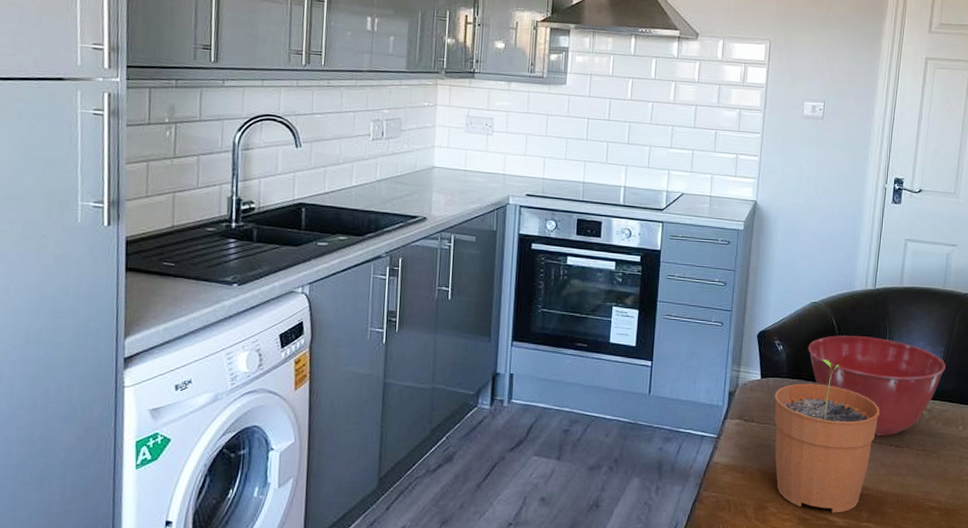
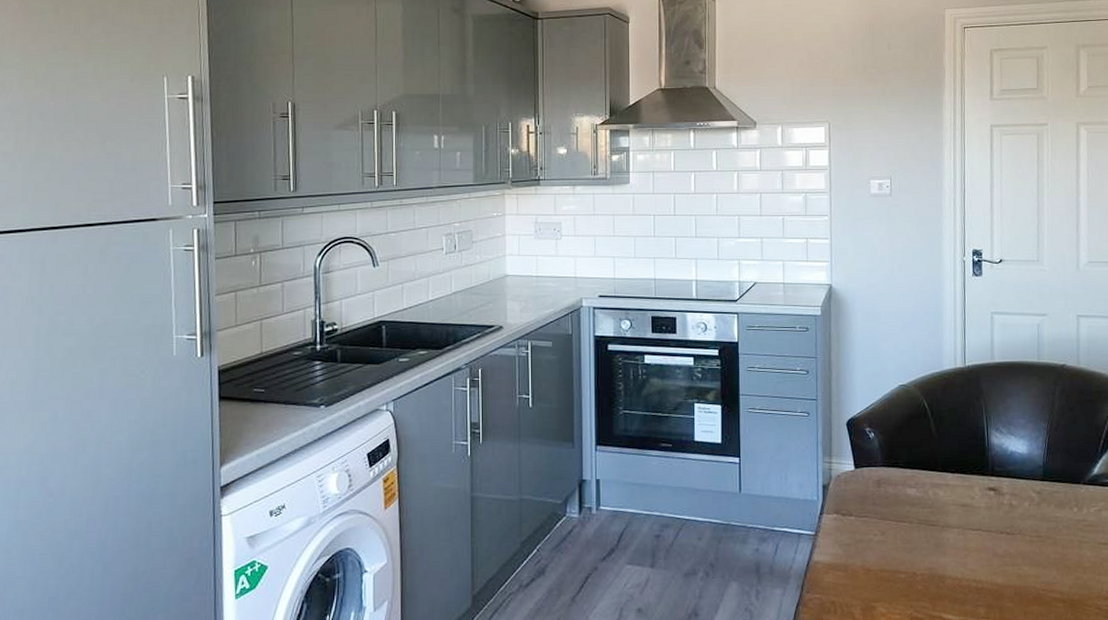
plant pot: present [774,359,880,513] -> none [871,444,985,611]
mixing bowl: present [808,335,946,436] -> none [901,416,1051,524]

